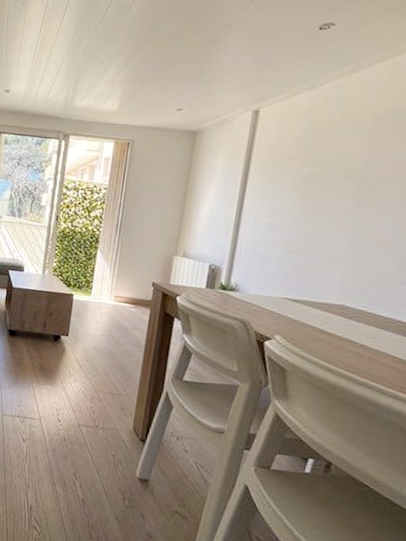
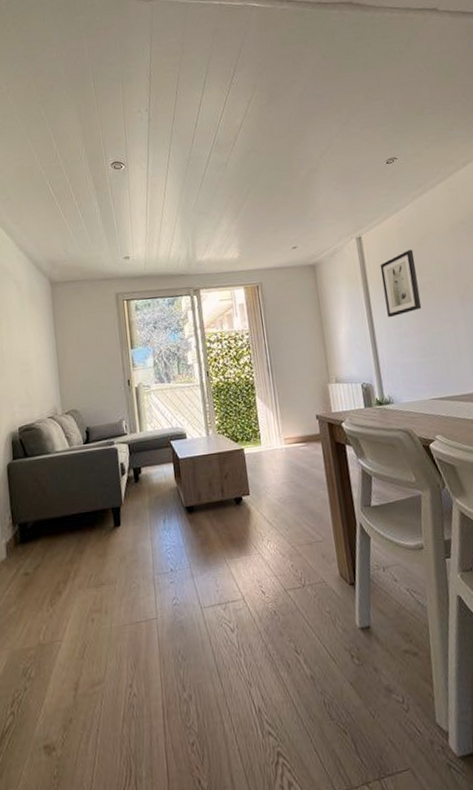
wall art: none [261,135,318,205] -> present [380,249,422,318]

